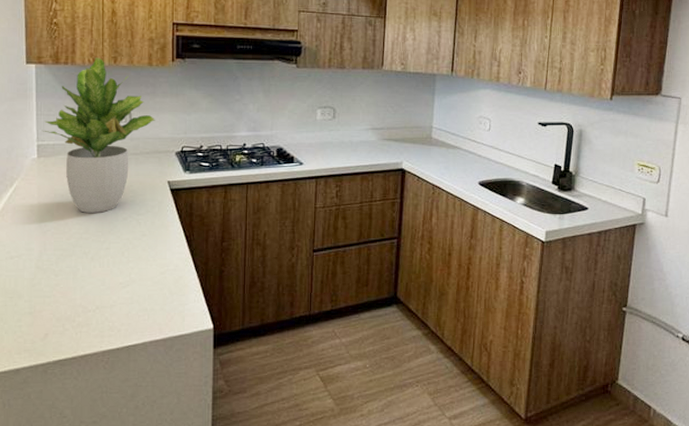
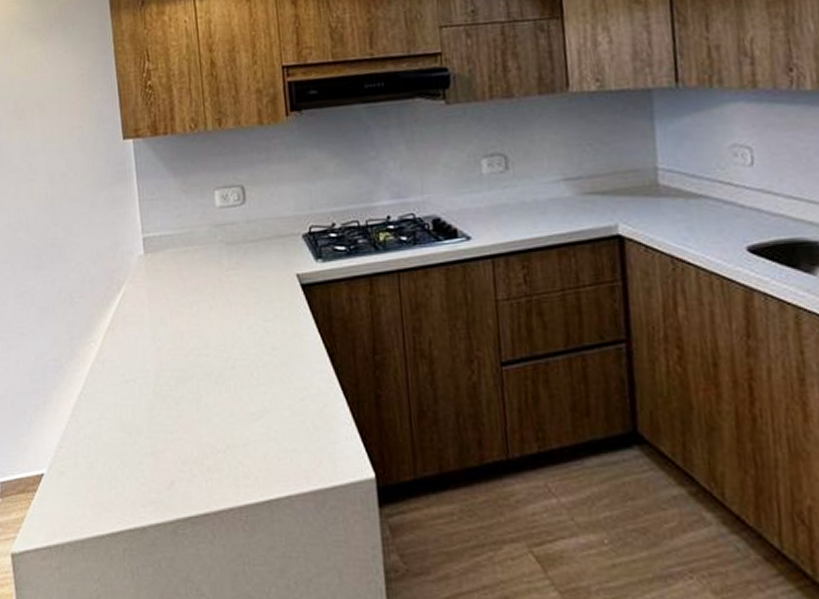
potted plant: present [42,57,155,213] -> none [146,122,274,321]

